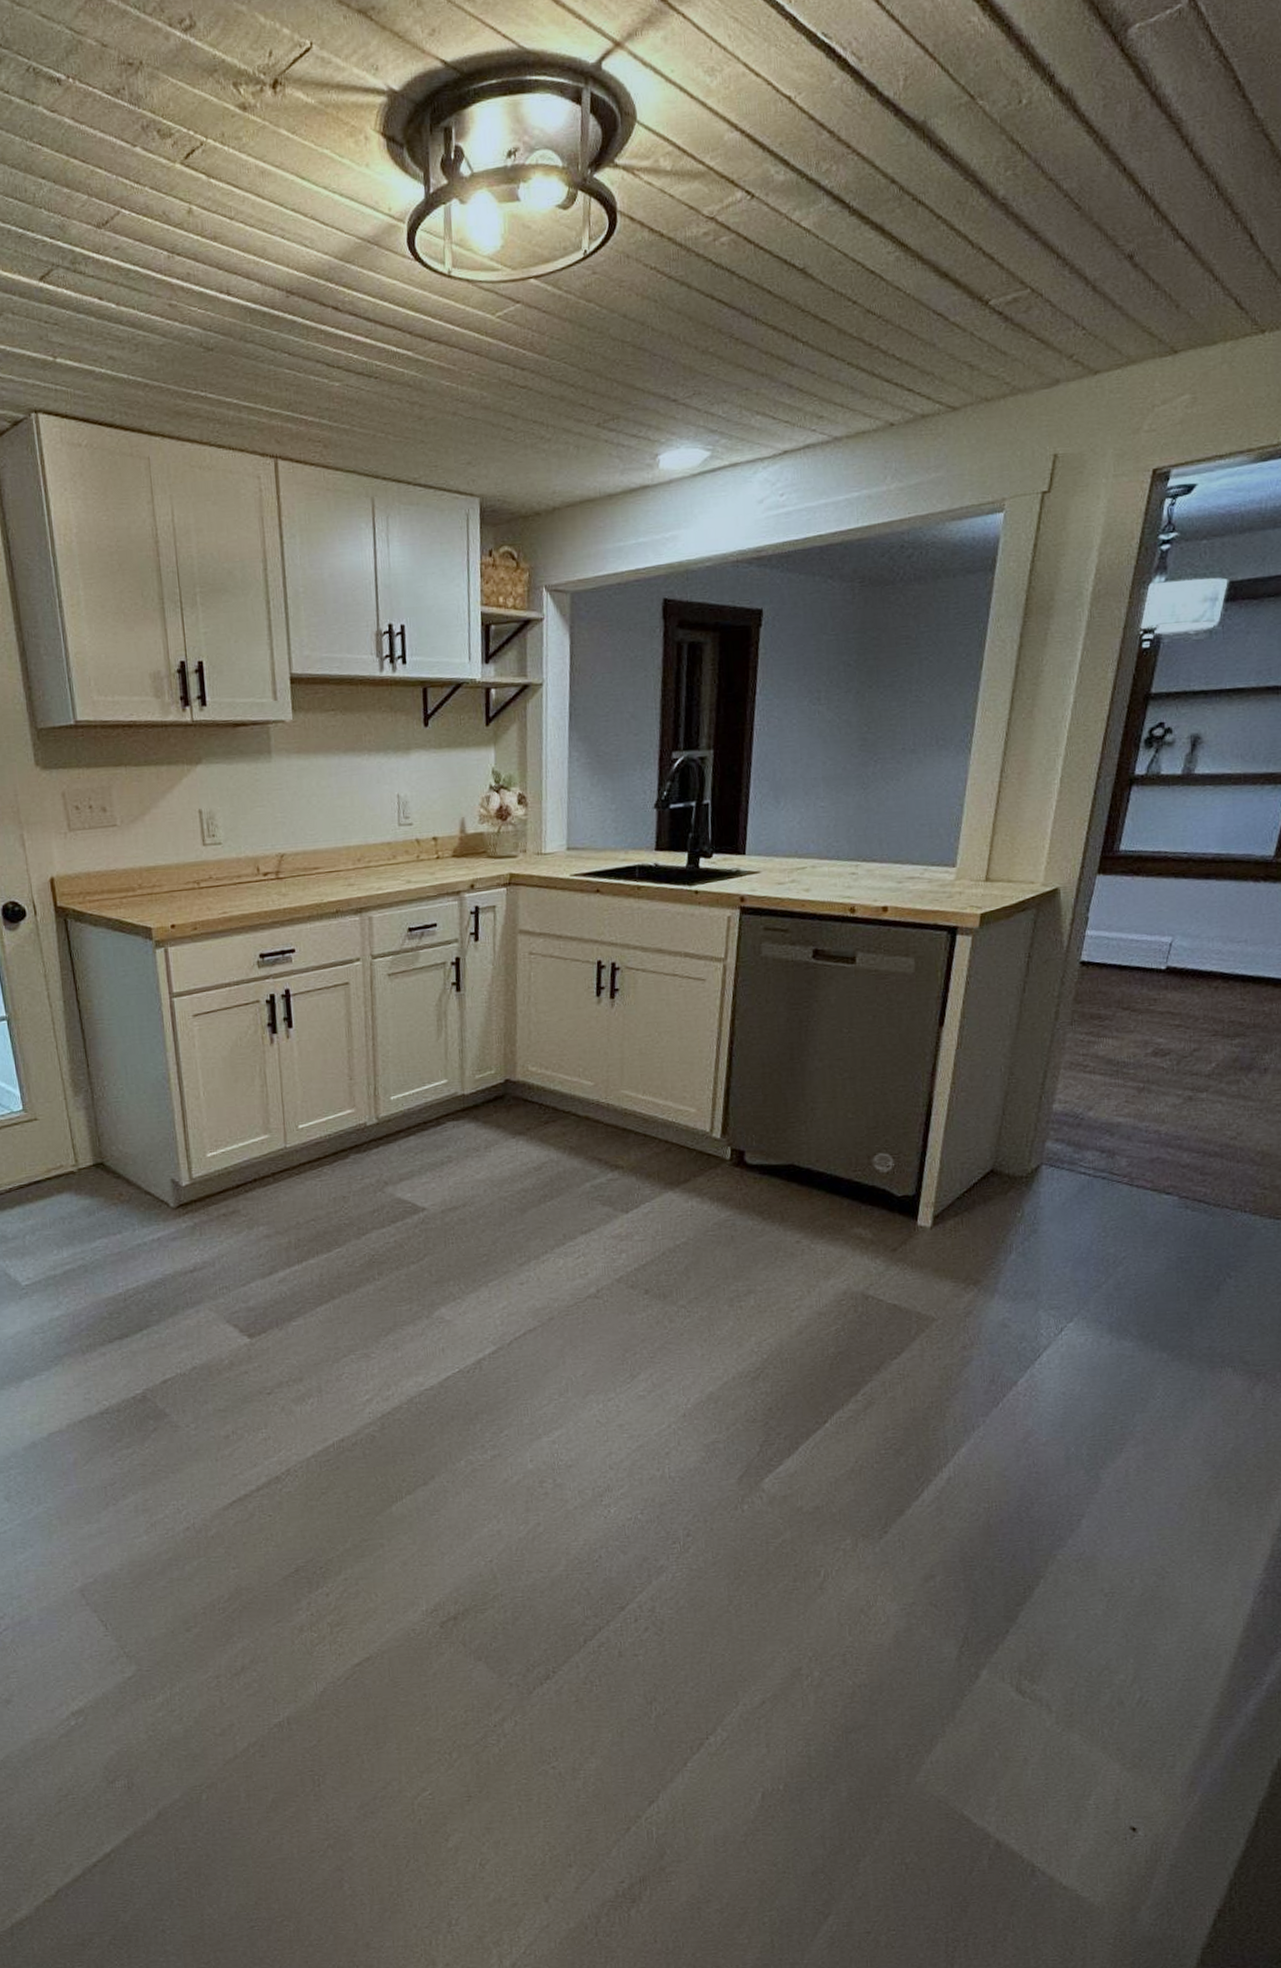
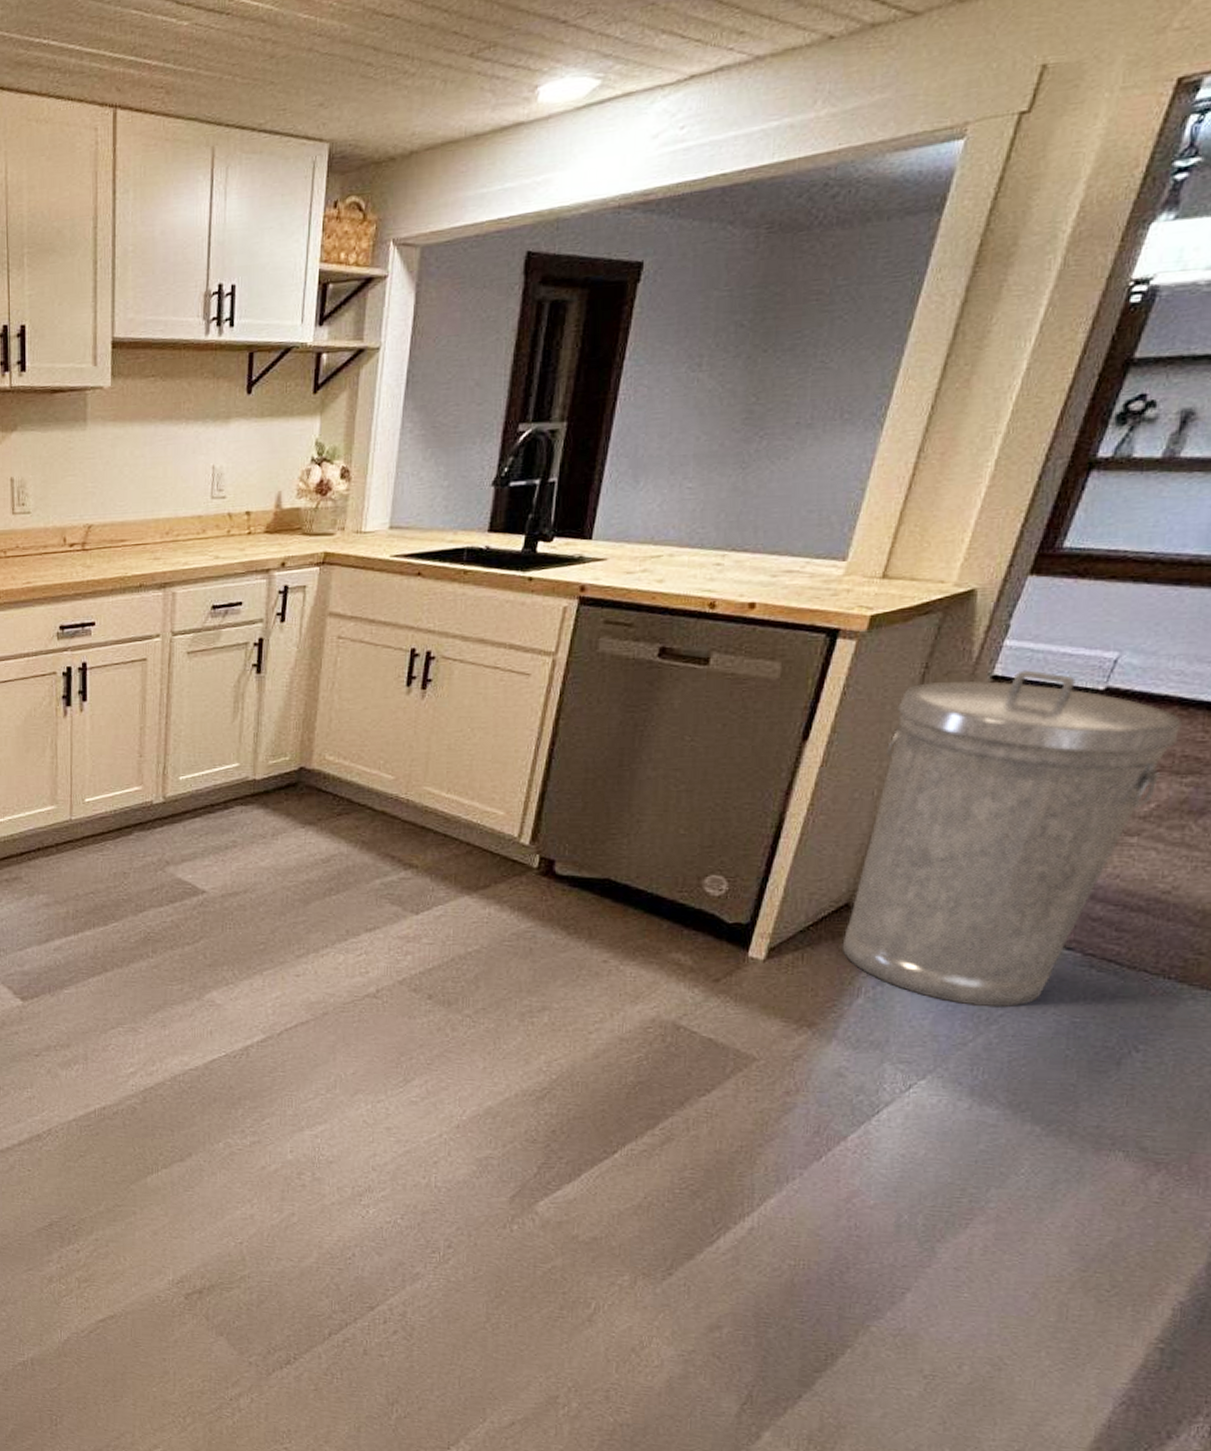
trash can: none [992,955,1226,1251] -> present [842,670,1182,1008]

